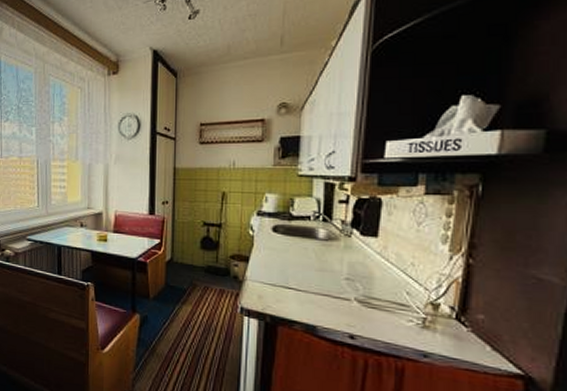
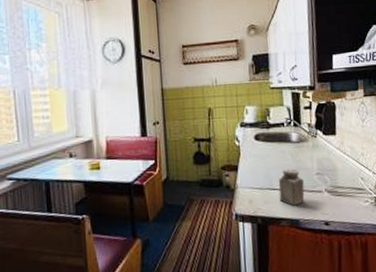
salt shaker: none [295,268,328,310] -> present [278,168,305,206]

